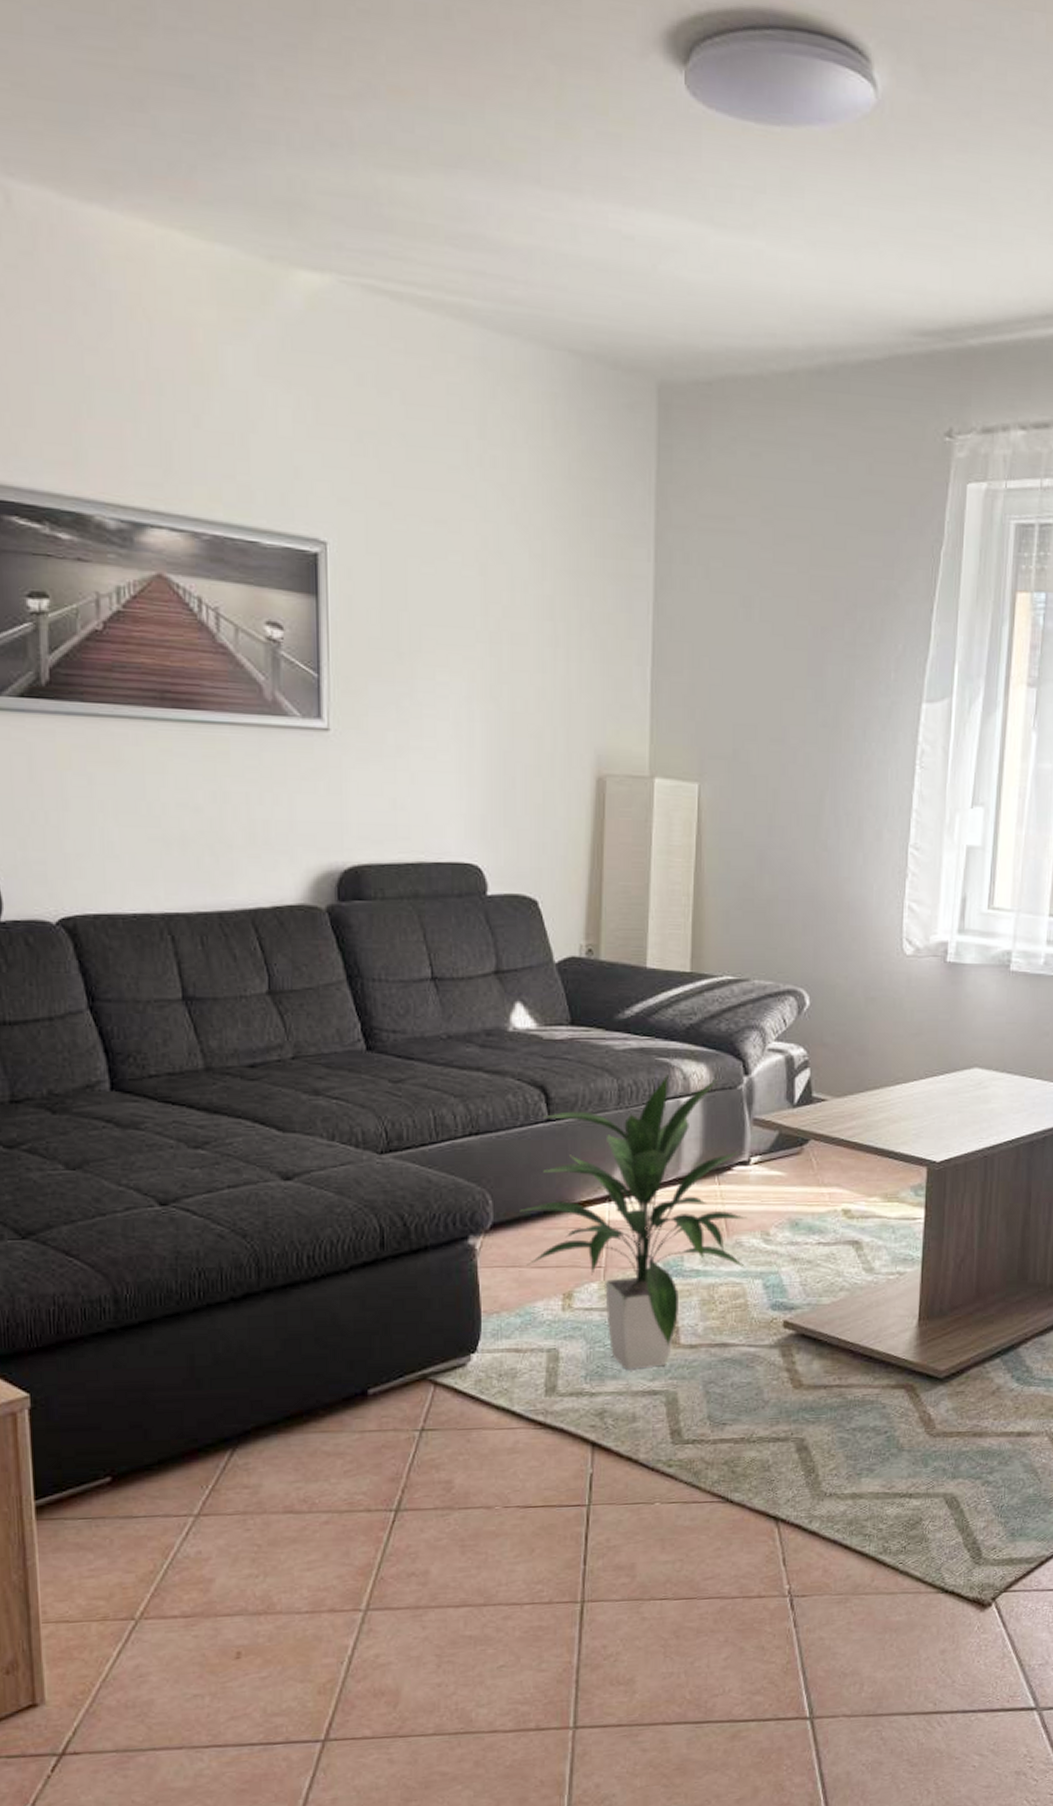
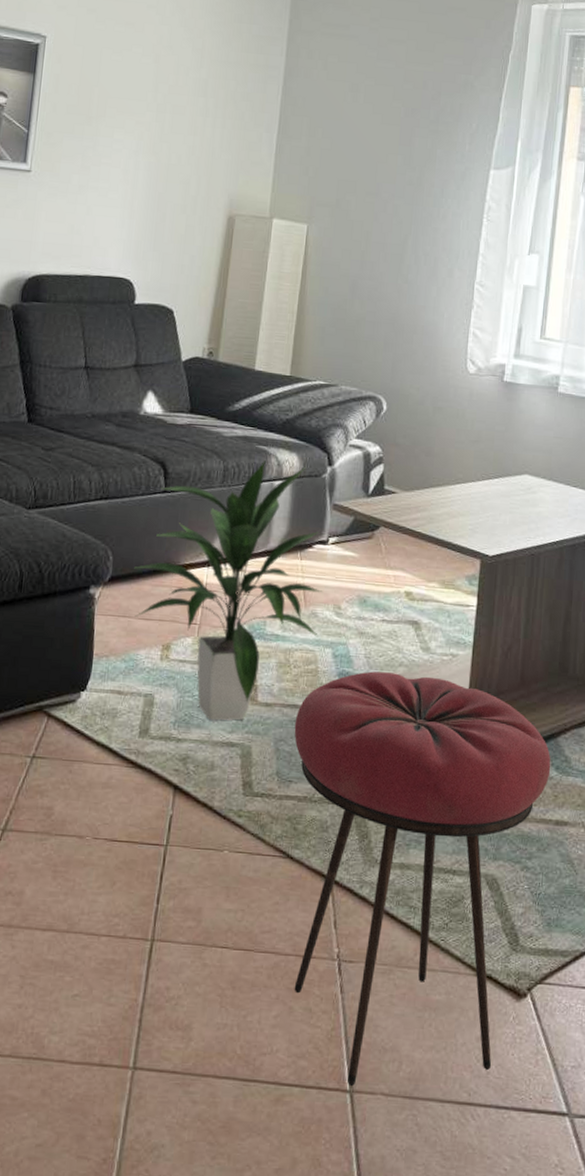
stool: none [725,1298,1011,1714] -> present [294,671,551,1087]

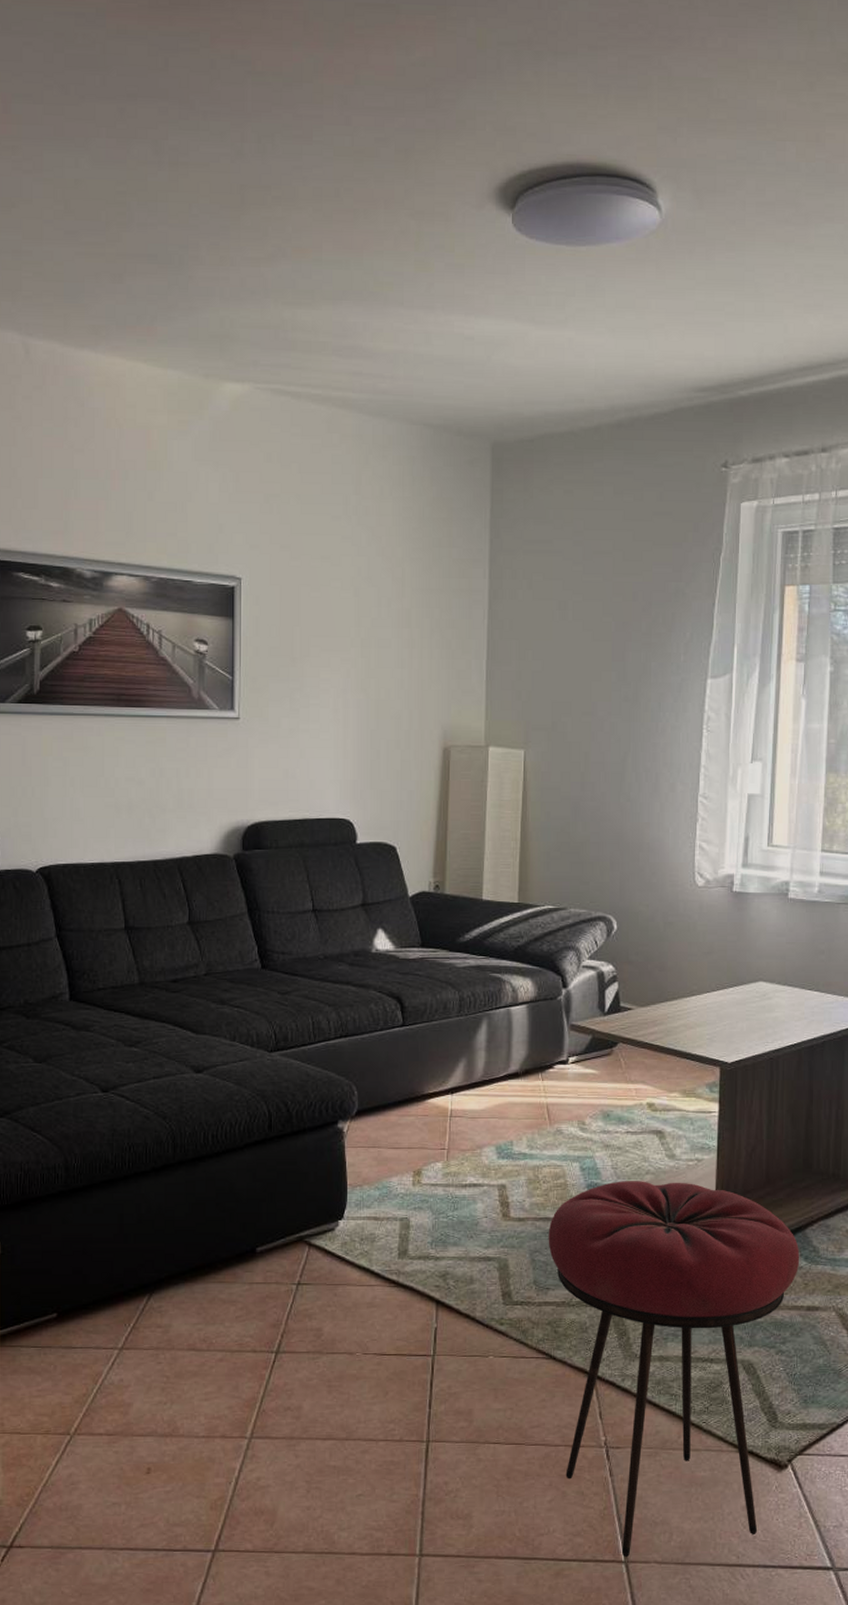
indoor plant: present [134,460,323,721] -> none [379,988,567,1238]

